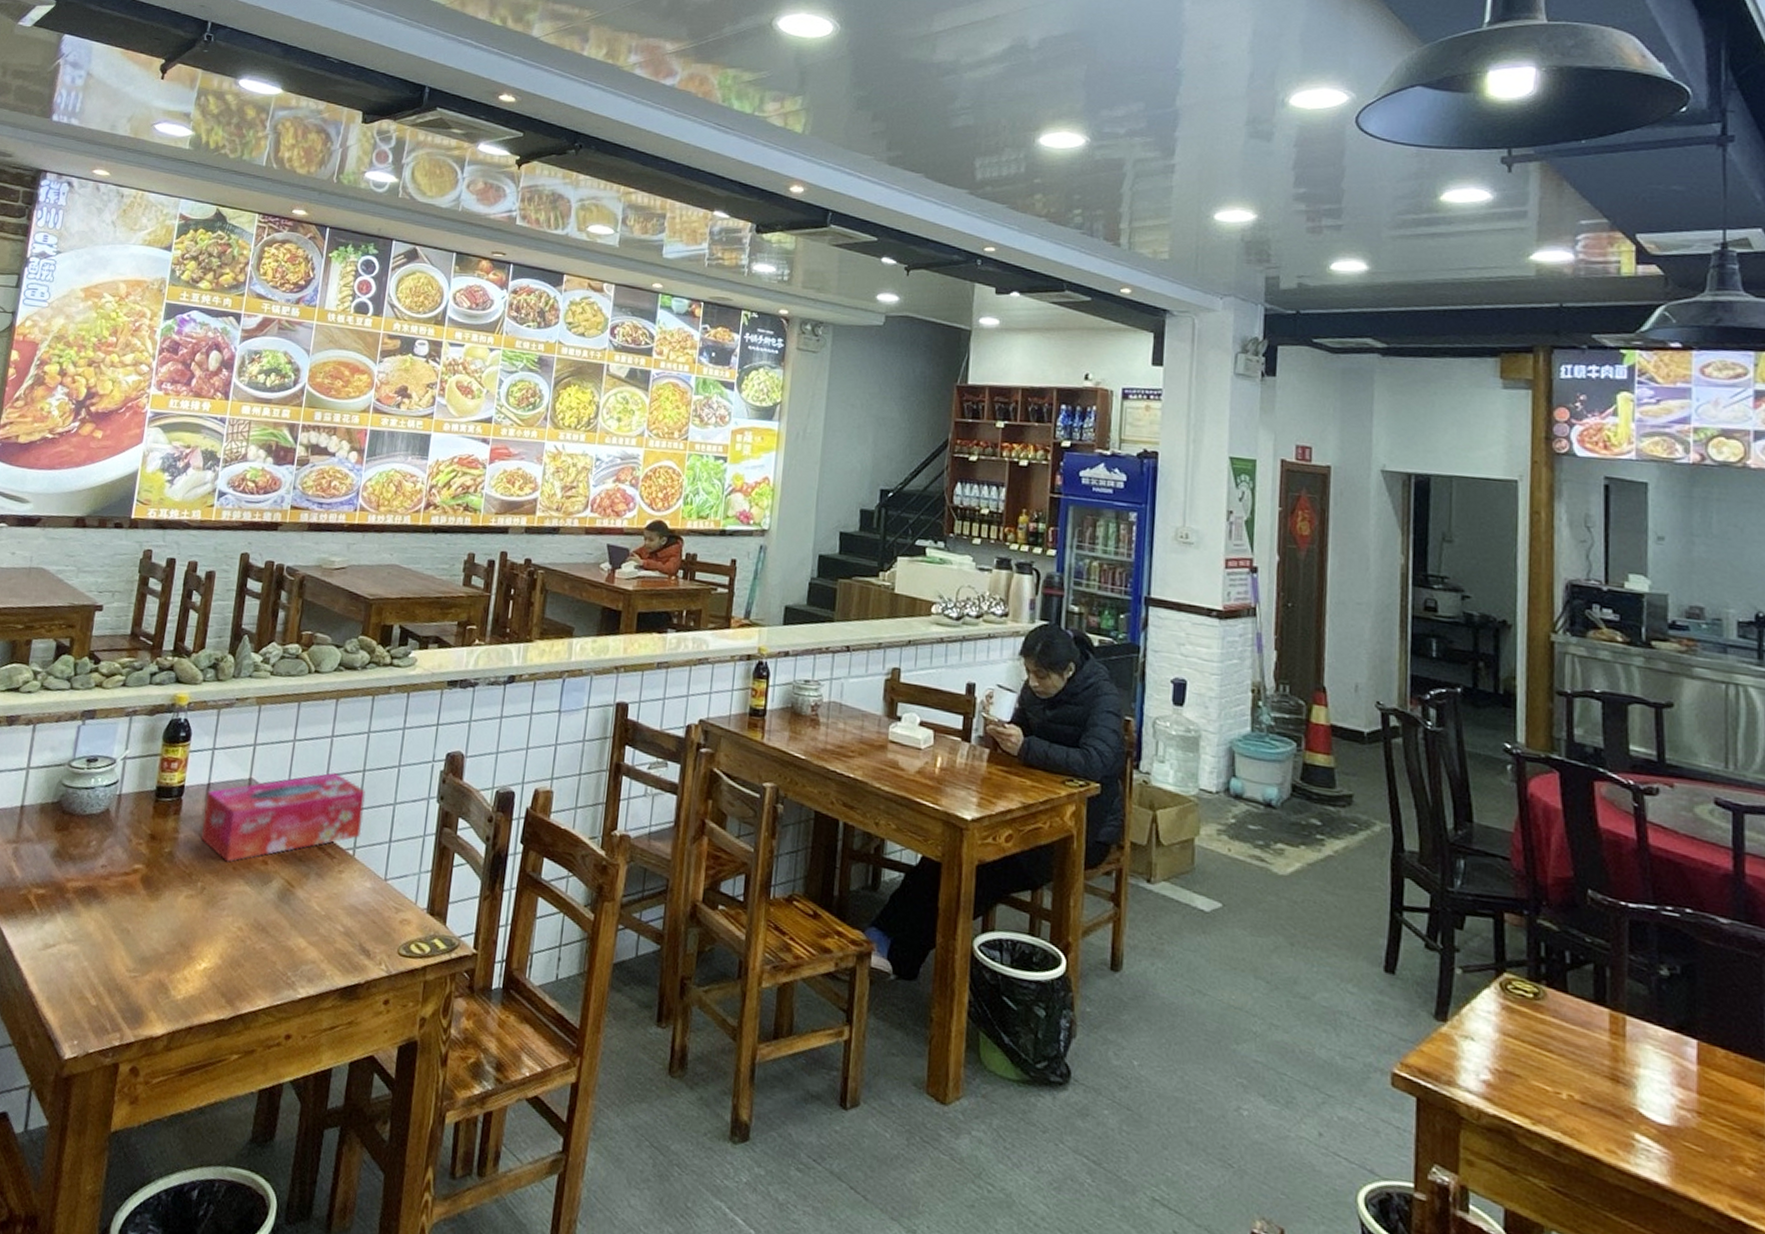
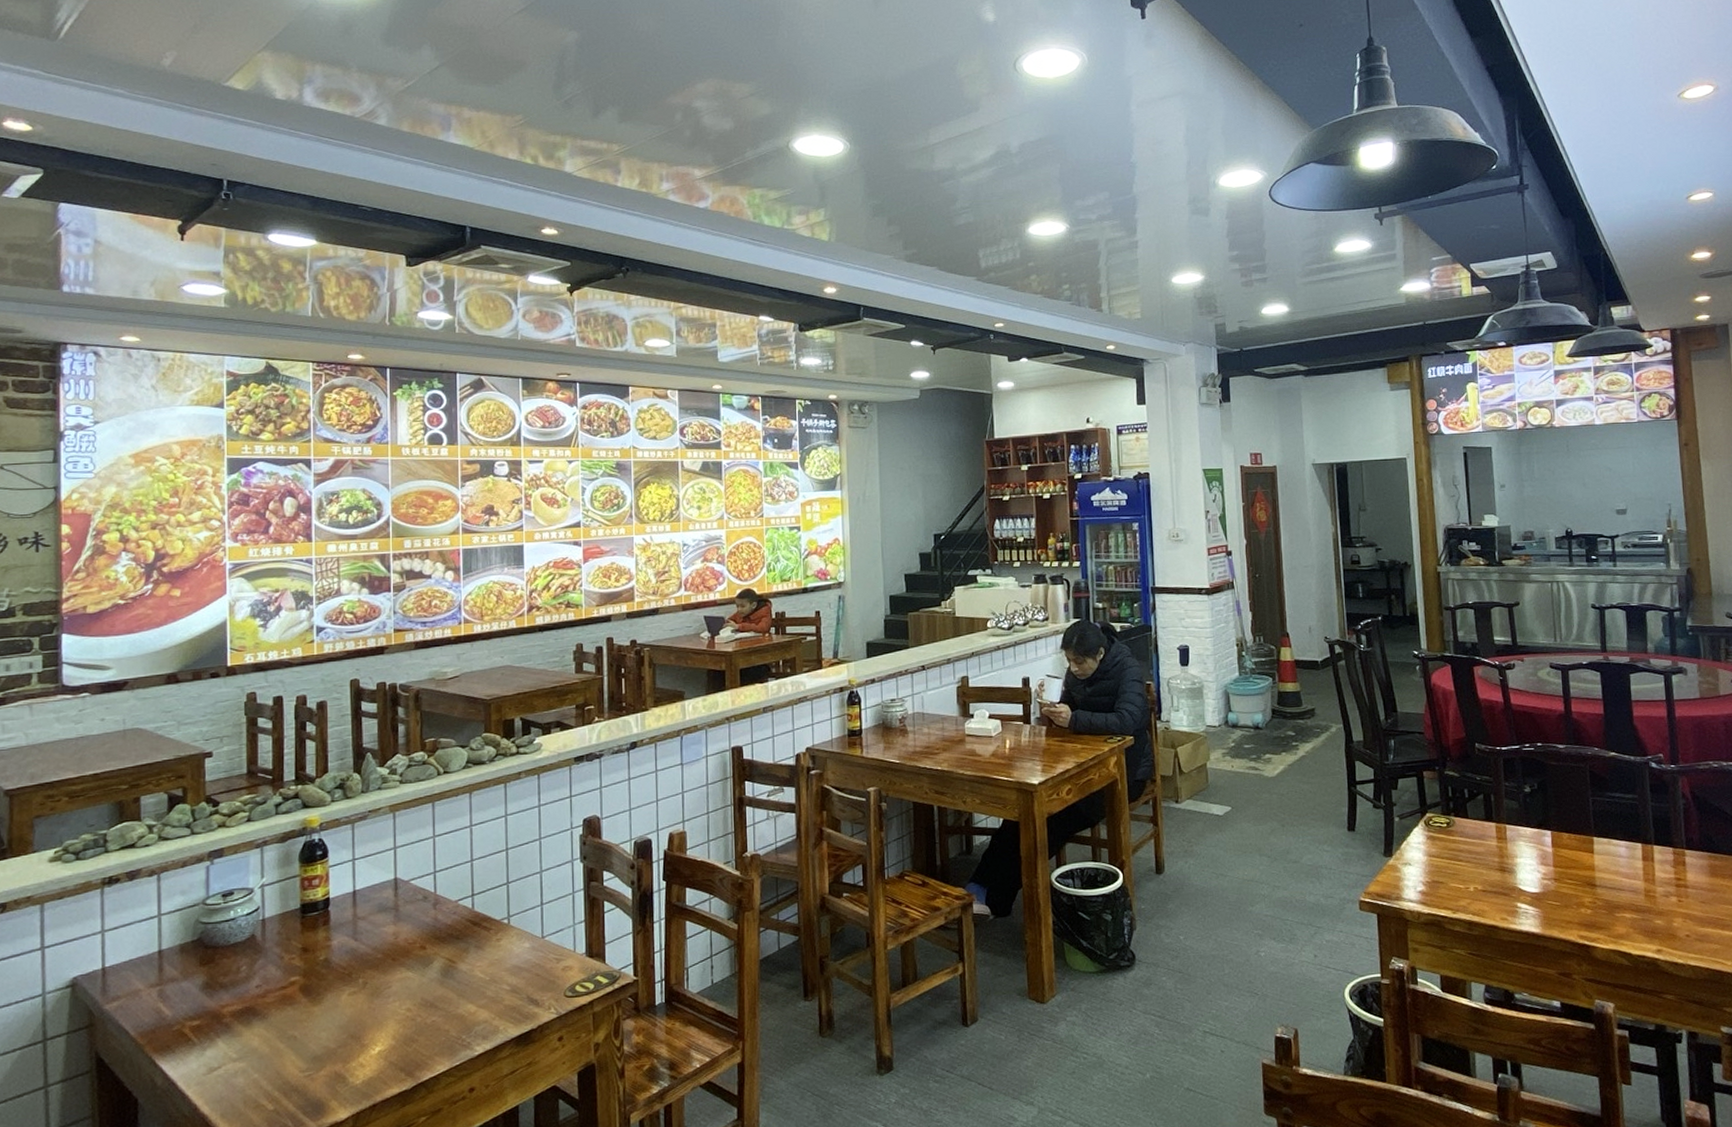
tissue box: present [200,772,366,862] -> none [353,857,513,956]

